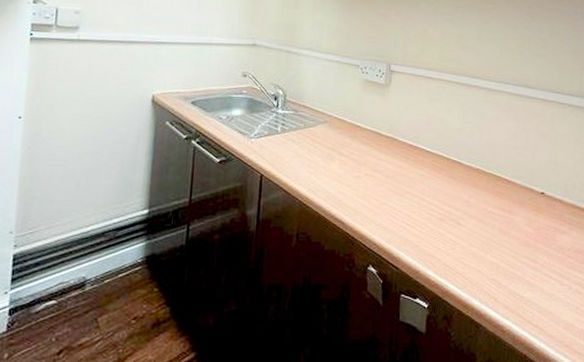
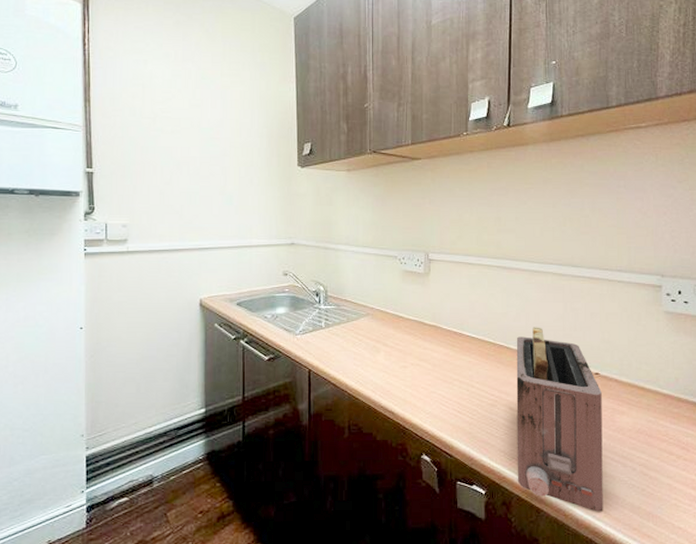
toaster: none [460,144,546,328] -> present [516,327,603,512]

